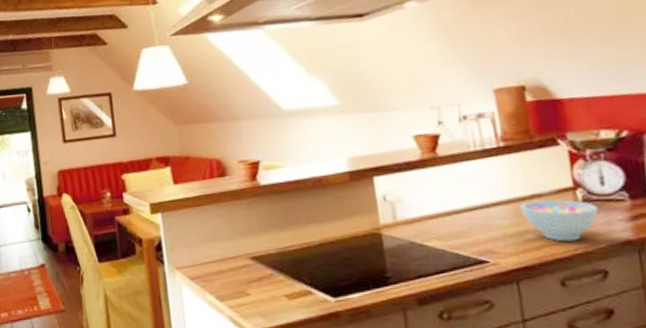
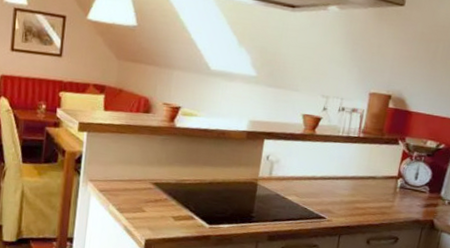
bowl: present [520,199,599,242] -> none [358,180,408,214]

